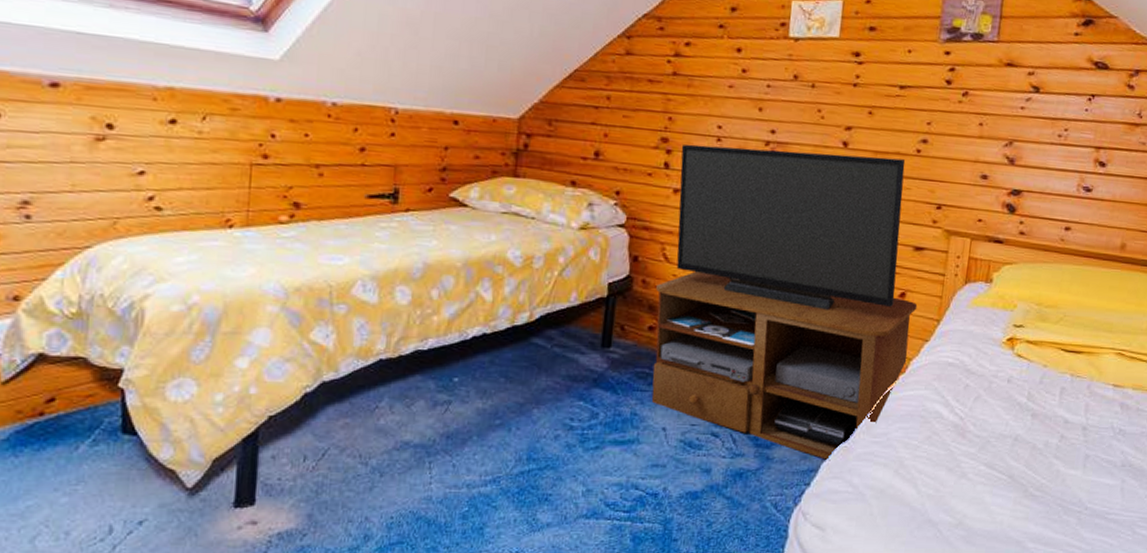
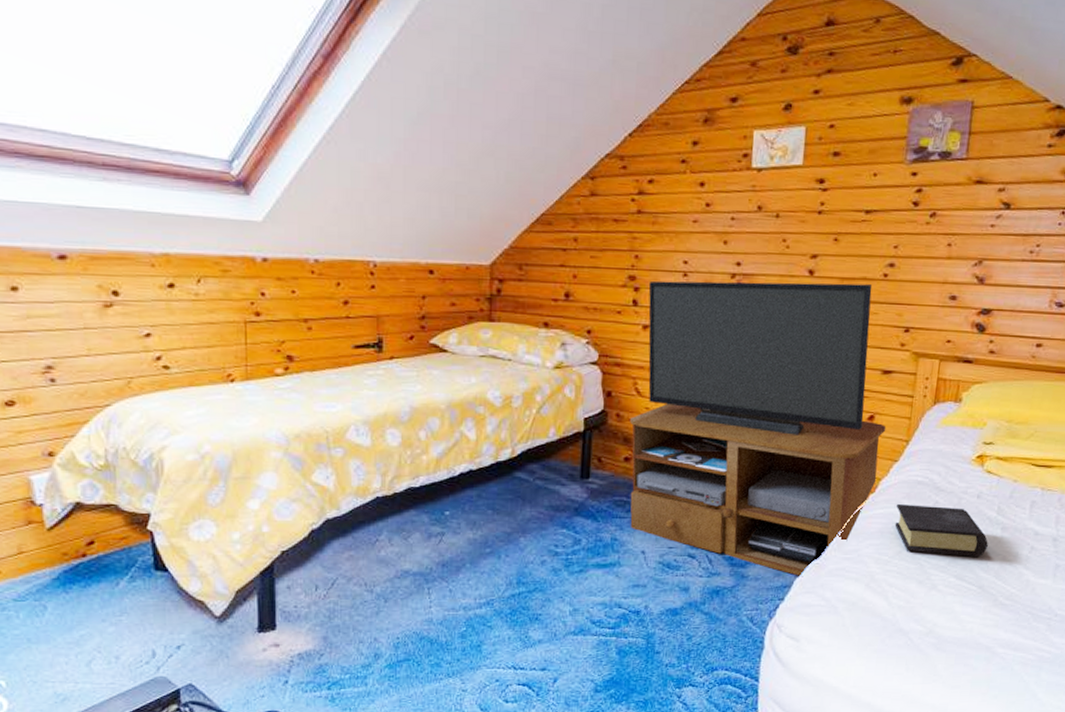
book: none [925,386,1019,445] -> present [895,504,988,558]

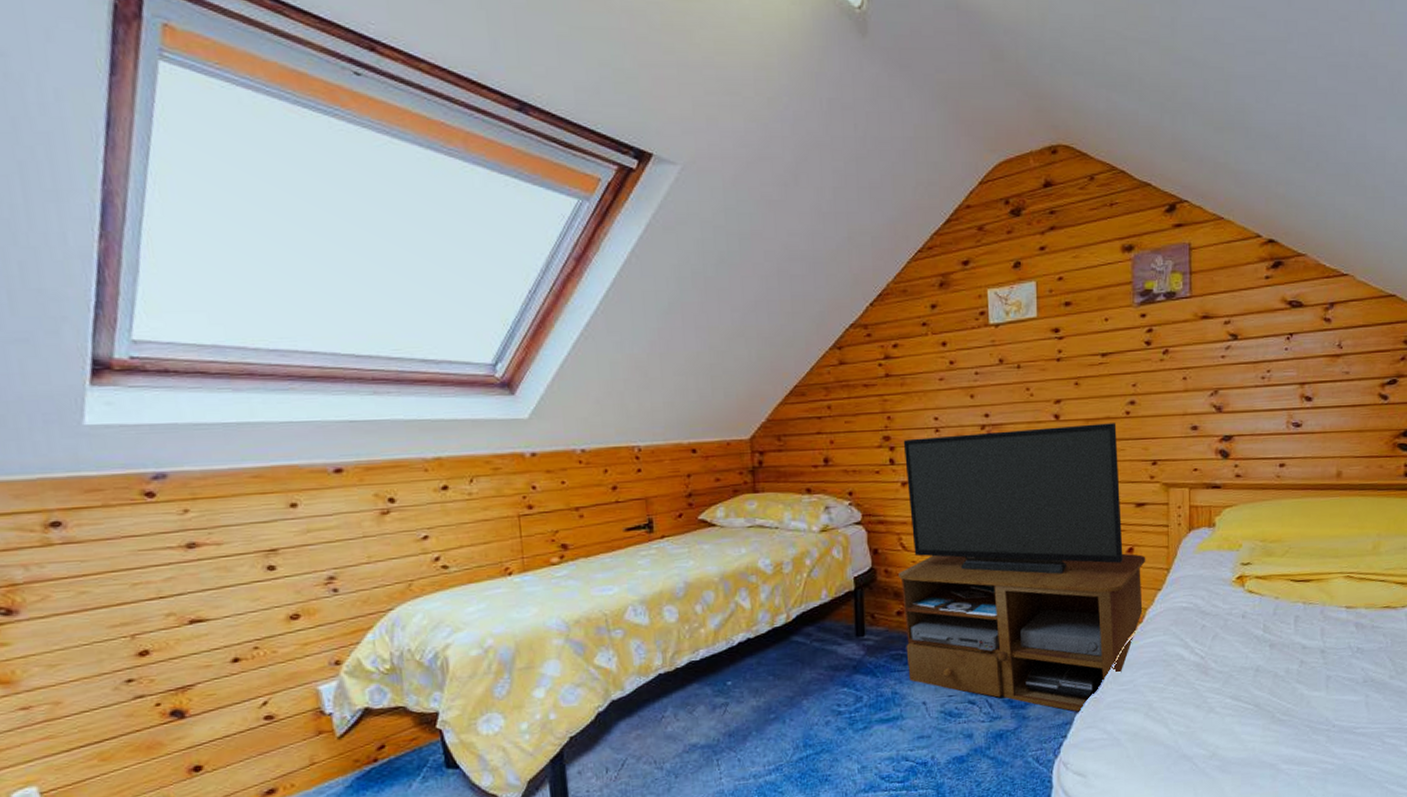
book: present [895,504,988,558] -> none [1166,629,1258,677]

